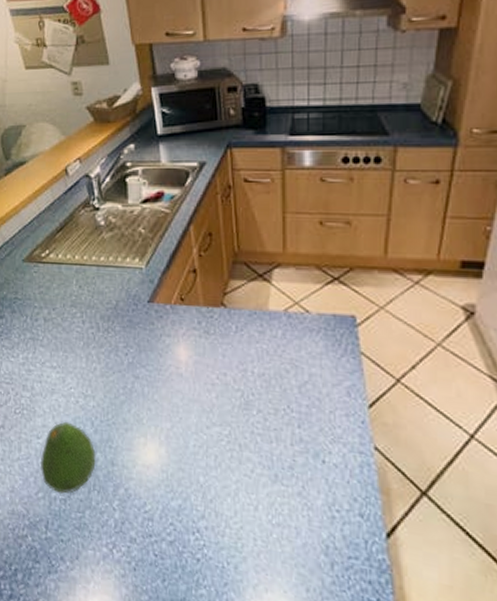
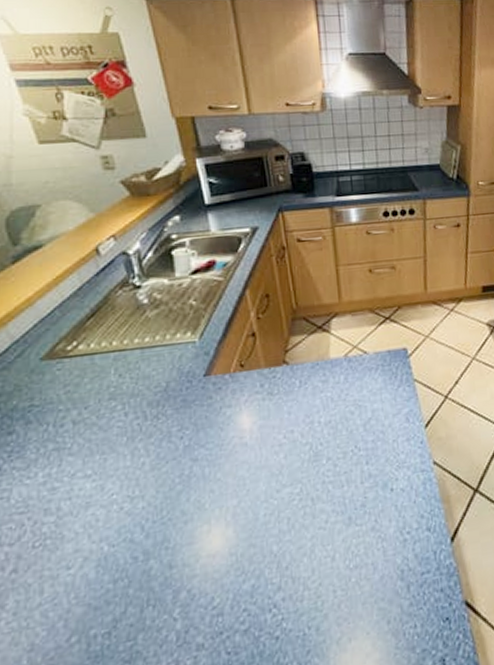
fruit: present [41,421,96,494] -> none [73,535,149,628]

